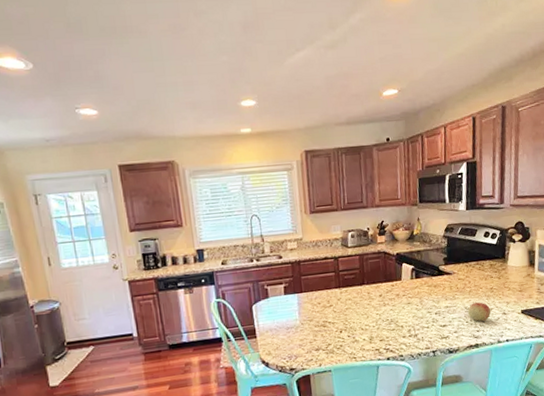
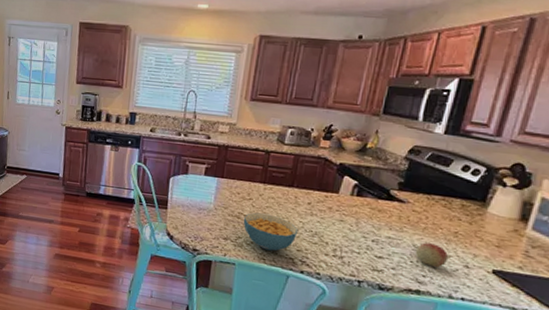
cereal bowl: none [328,315,378,349] -> present [243,212,299,251]

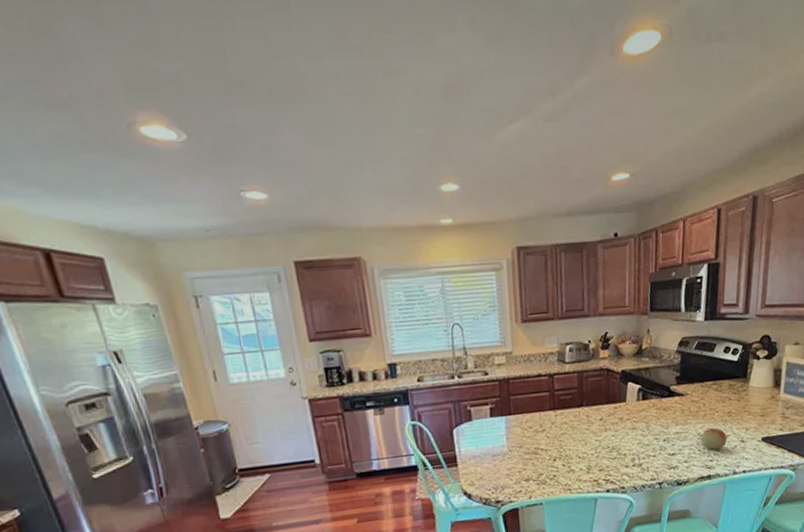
cereal bowl: present [243,212,299,251] -> none [541,441,597,480]

